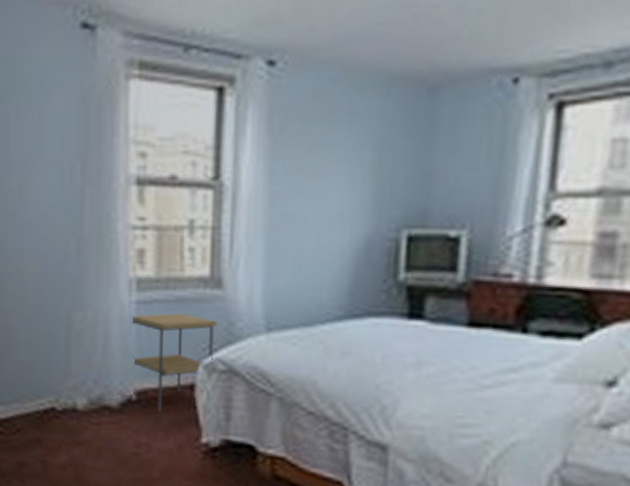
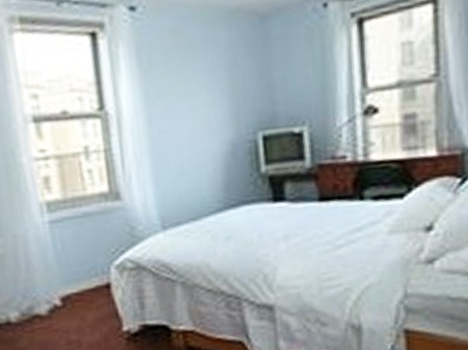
side table: present [129,313,217,413] -> none [46,225,122,312]

